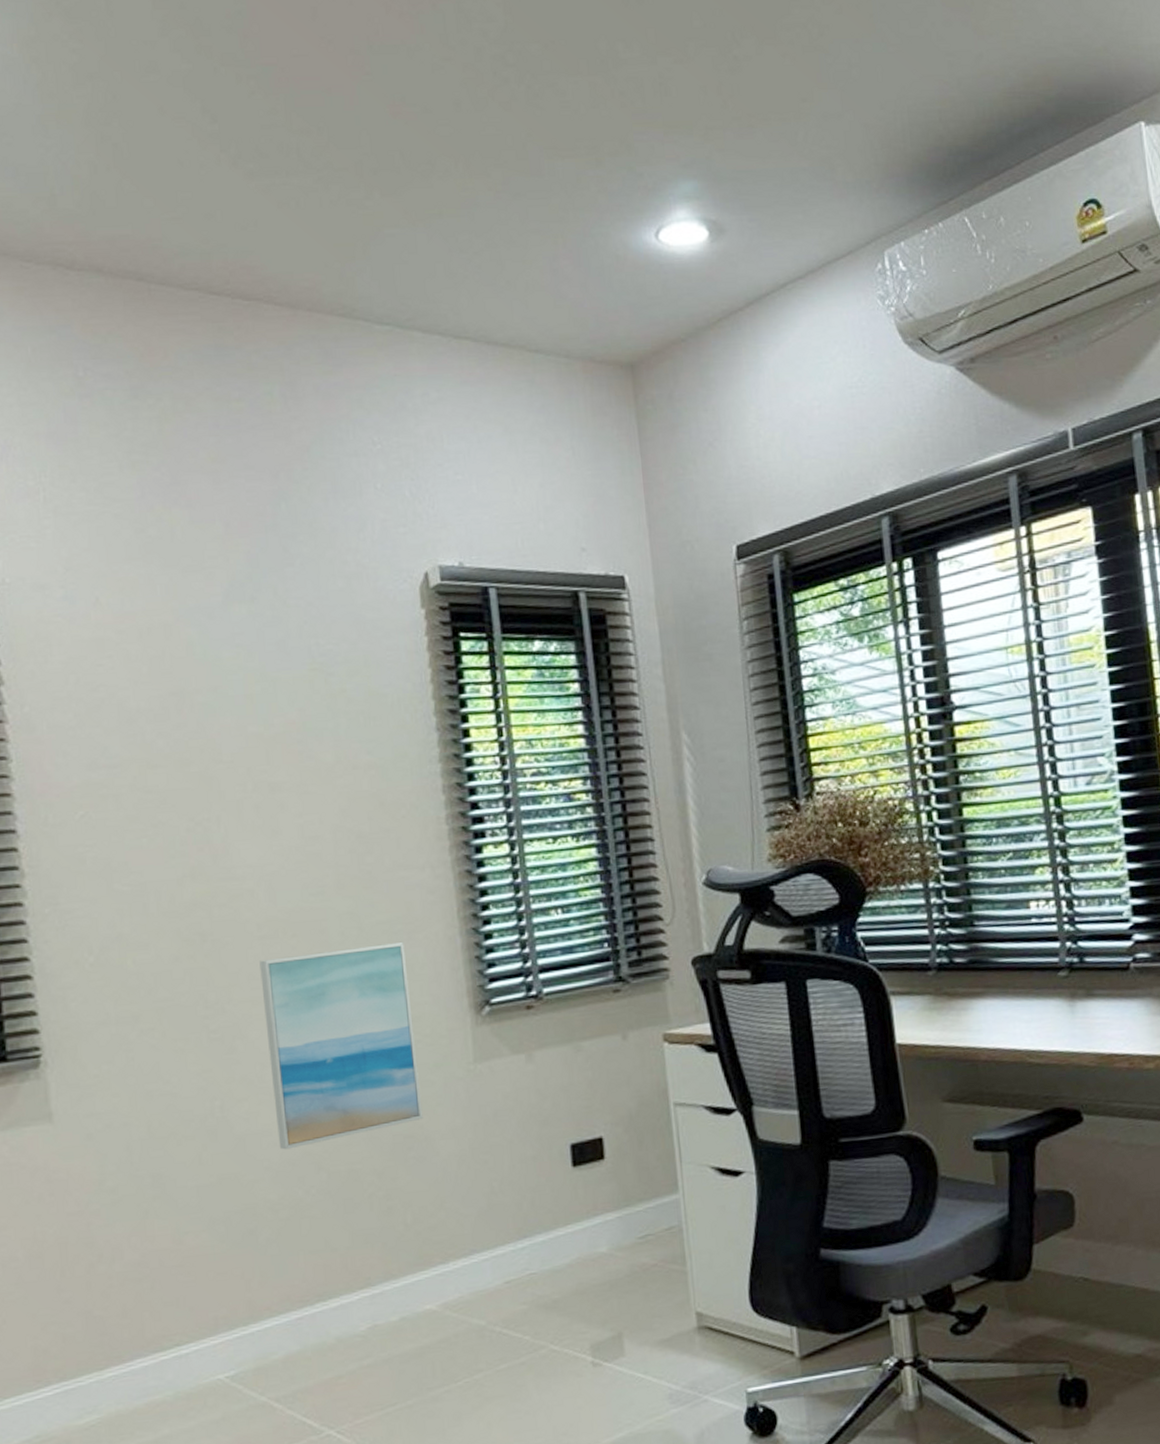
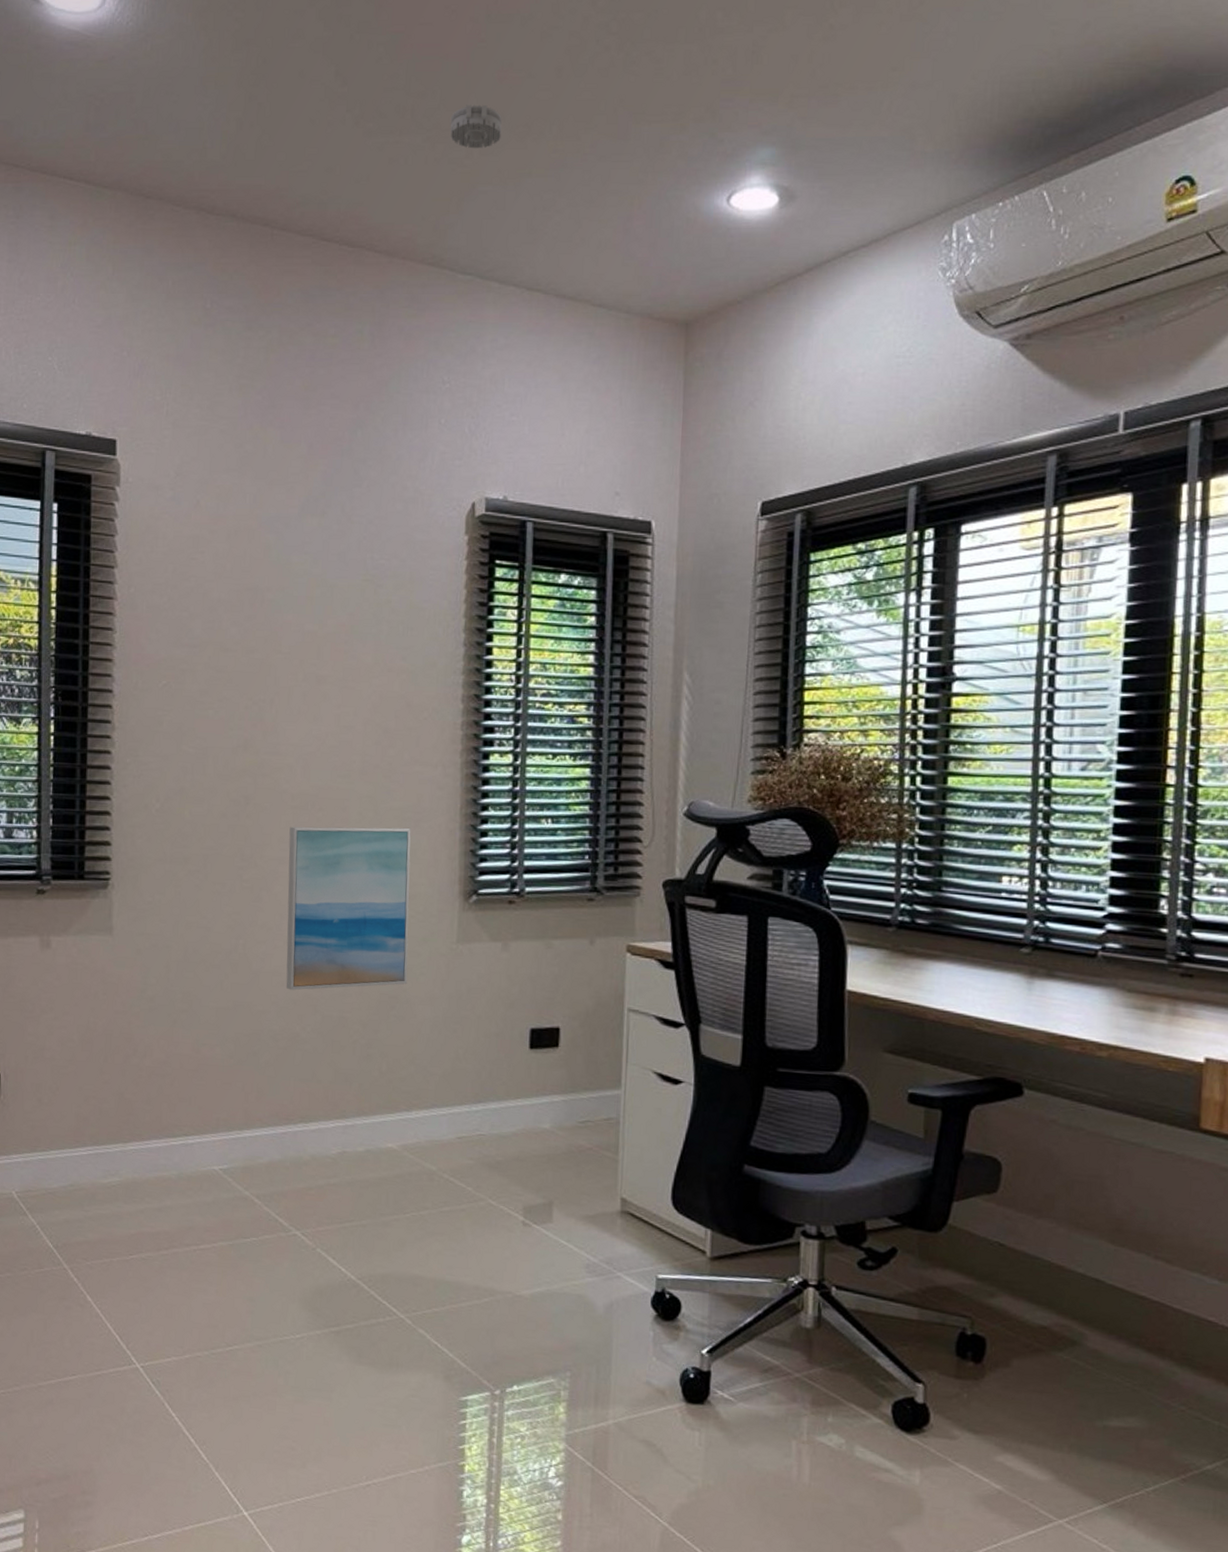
smoke detector: none [342,141,403,189] -> present [450,104,502,149]

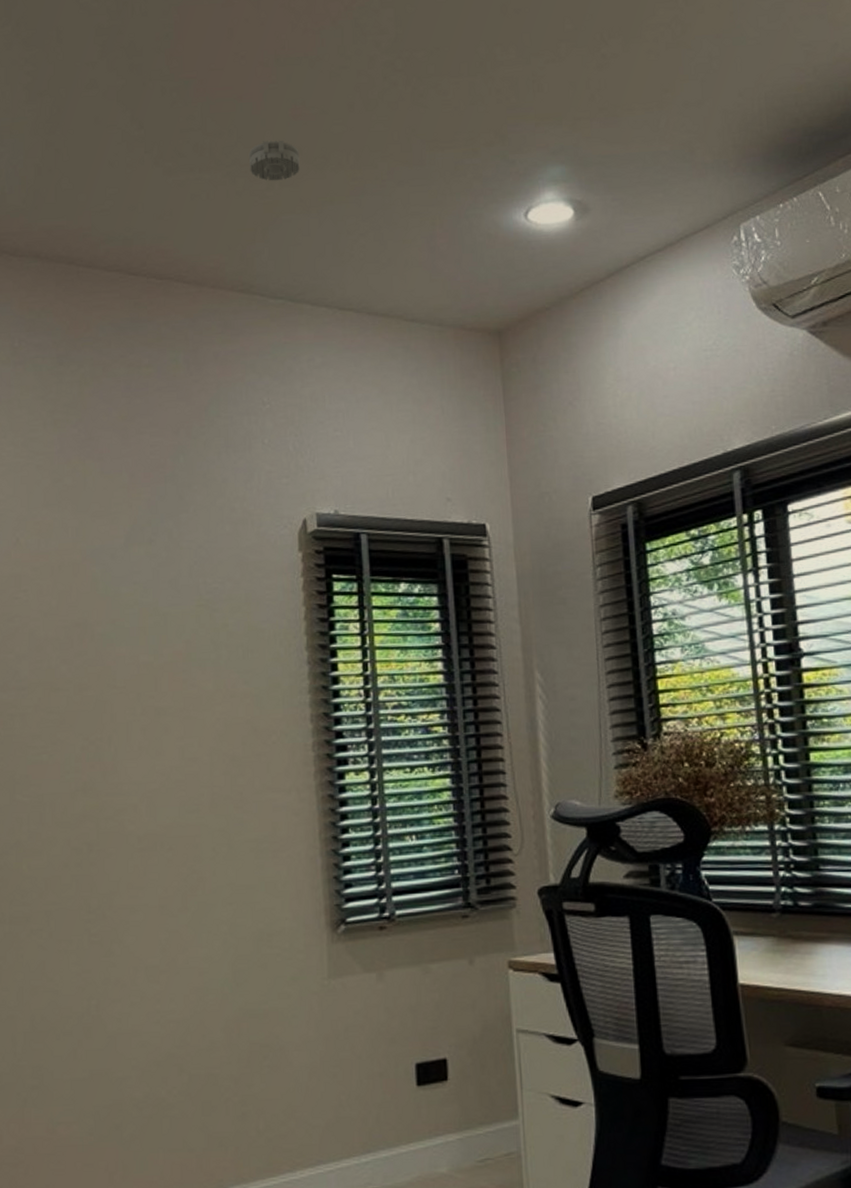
wall art: present [286,826,411,991] -> none [138,860,279,1051]

